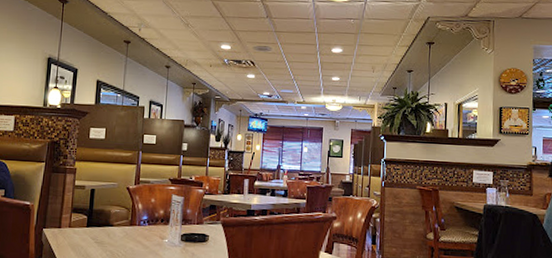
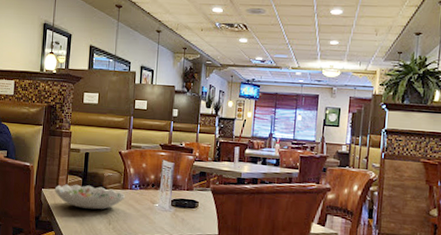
decorative bowl: none [57,222,133,248] -> present [55,184,125,210]

